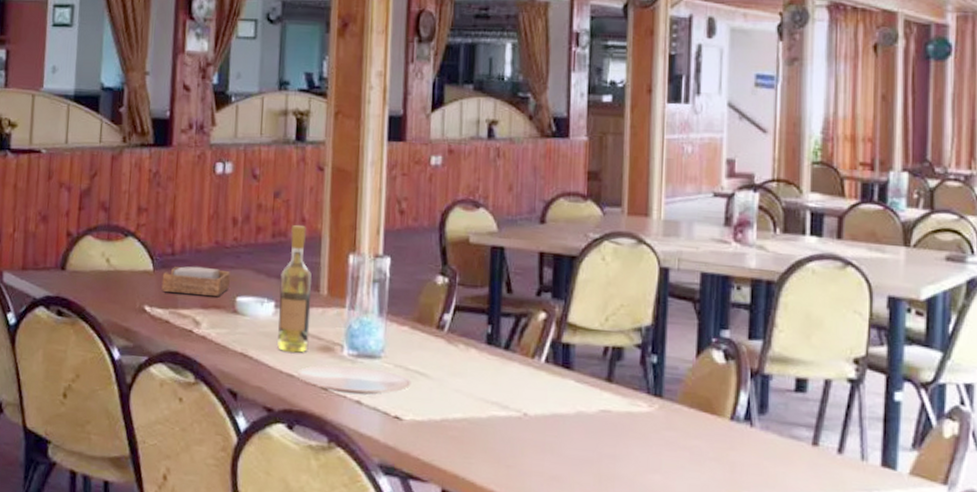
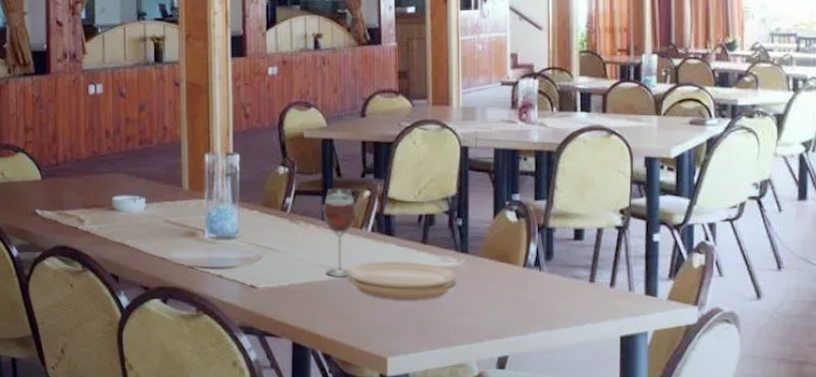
napkin holder: present [161,266,231,297] -> none [49,173,107,198]
bottle: present [277,224,313,353] -> none [149,132,176,239]
wineglass: none [486,306,528,415] -> present [322,188,356,277]
plate: none [511,399,647,451] -> present [346,261,457,300]

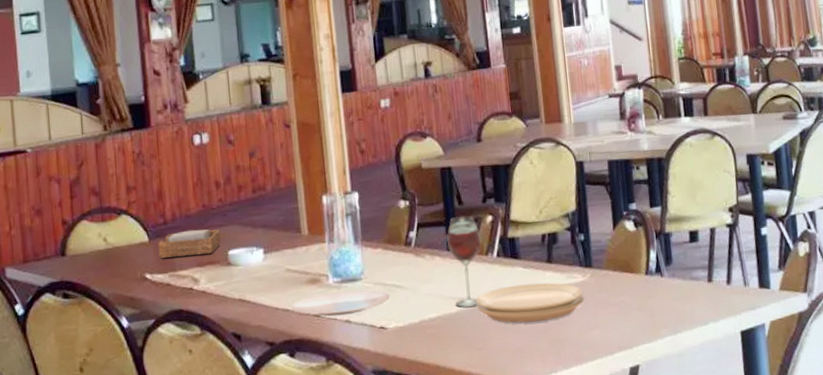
napkin holder: none [49,173,107,198] -> present [158,229,221,259]

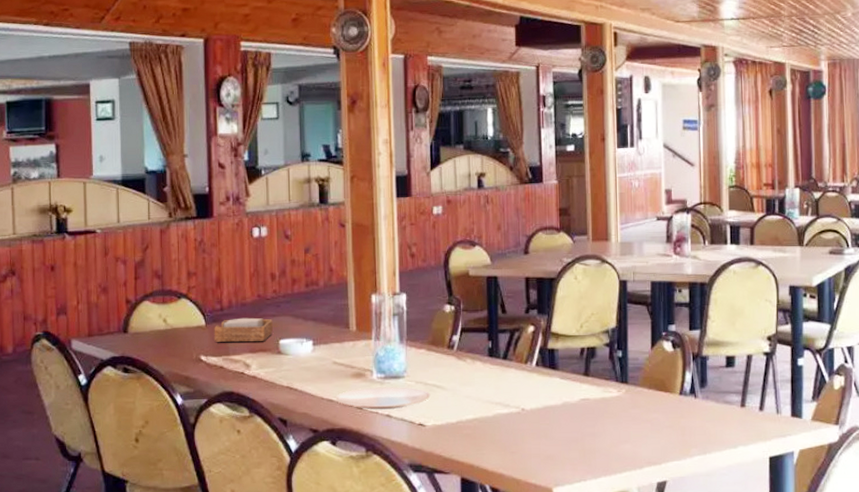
wineglass: present [446,216,481,307] -> none [488,324,521,411]
plate: present [475,282,585,324] -> none [512,394,618,431]

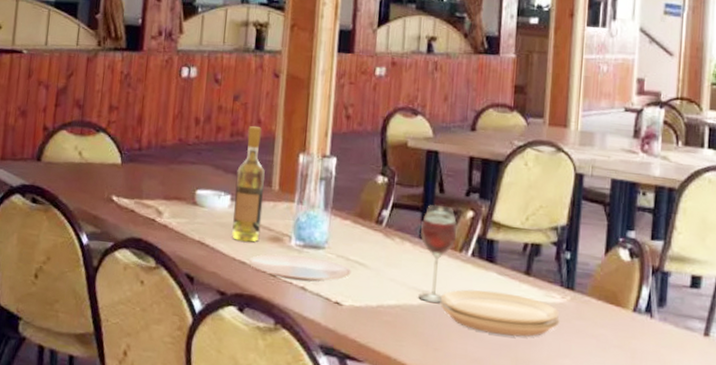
napkin holder: present [214,317,274,343] -> none [128,160,192,190]
bottle: none [315,274,344,381] -> present [232,125,266,242]
wineglass: none [488,324,521,411] -> present [418,204,458,303]
plate: none [512,394,618,431] -> present [440,289,560,337]

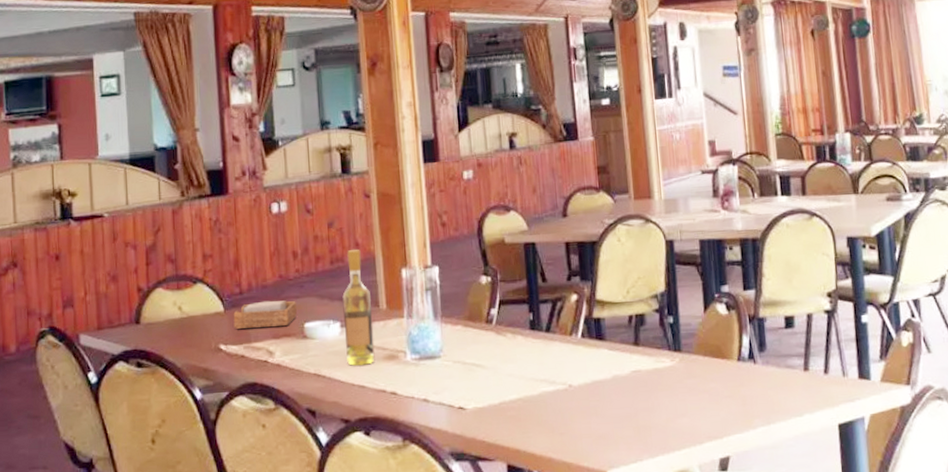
napkin holder: none [128,160,192,190] -> present [233,300,298,330]
plate: present [248,254,352,282] -> none [367,367,470,394]
wineglass: present [418,204,458,303] -> none [529,294,565,389]
plate: present [440,289,560,337] -> none [558,366,673,408]

